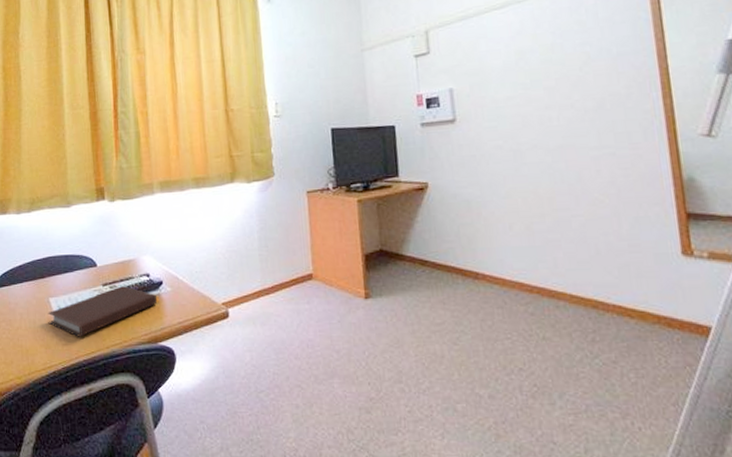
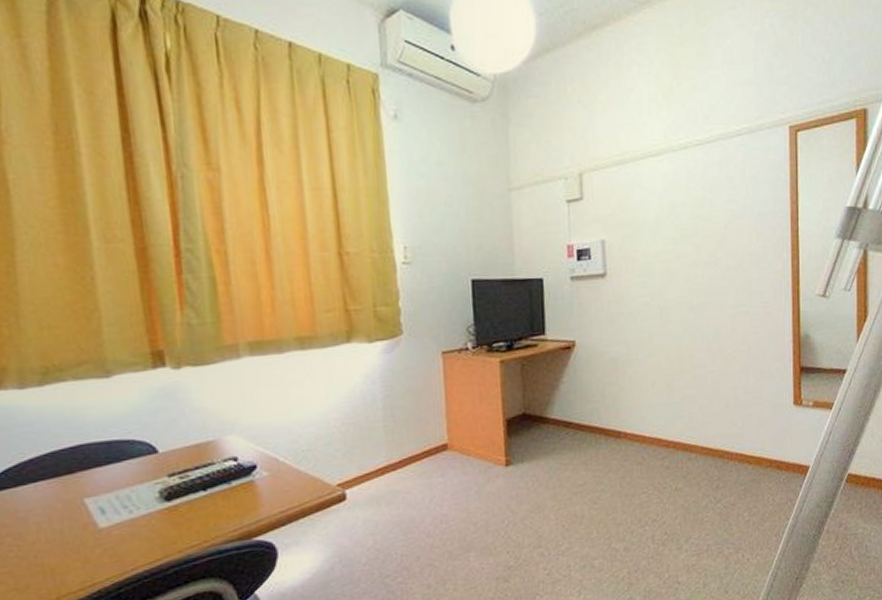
notebook: present [48,286,158,337] -> none [83,474,250,544]

